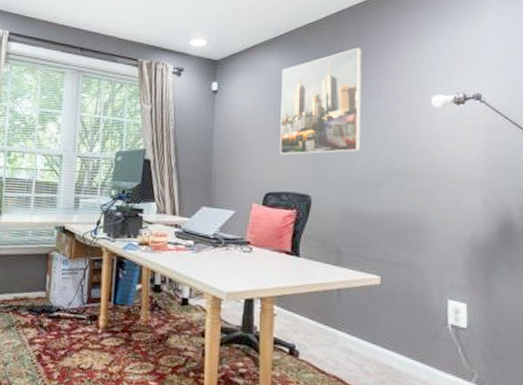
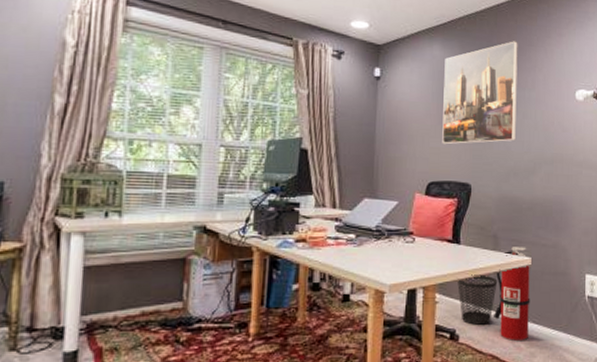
wastebasket: none [297,289,341,344] -> present [457,274,498,325]
fire extinguisher: none [338,263,380,367] -> present [494,247,531,342]

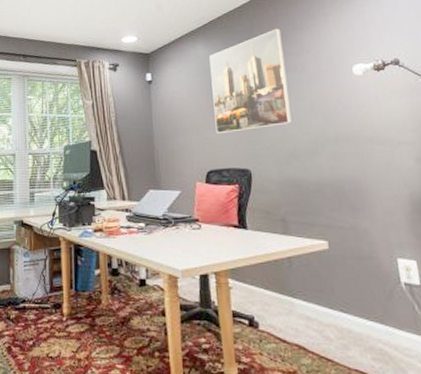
wastebasket: present [457,274,498,325] -> none [250,259,293,312]
fire extinguisher: present [494,247,531,342] -> none [290,230,338,332]

